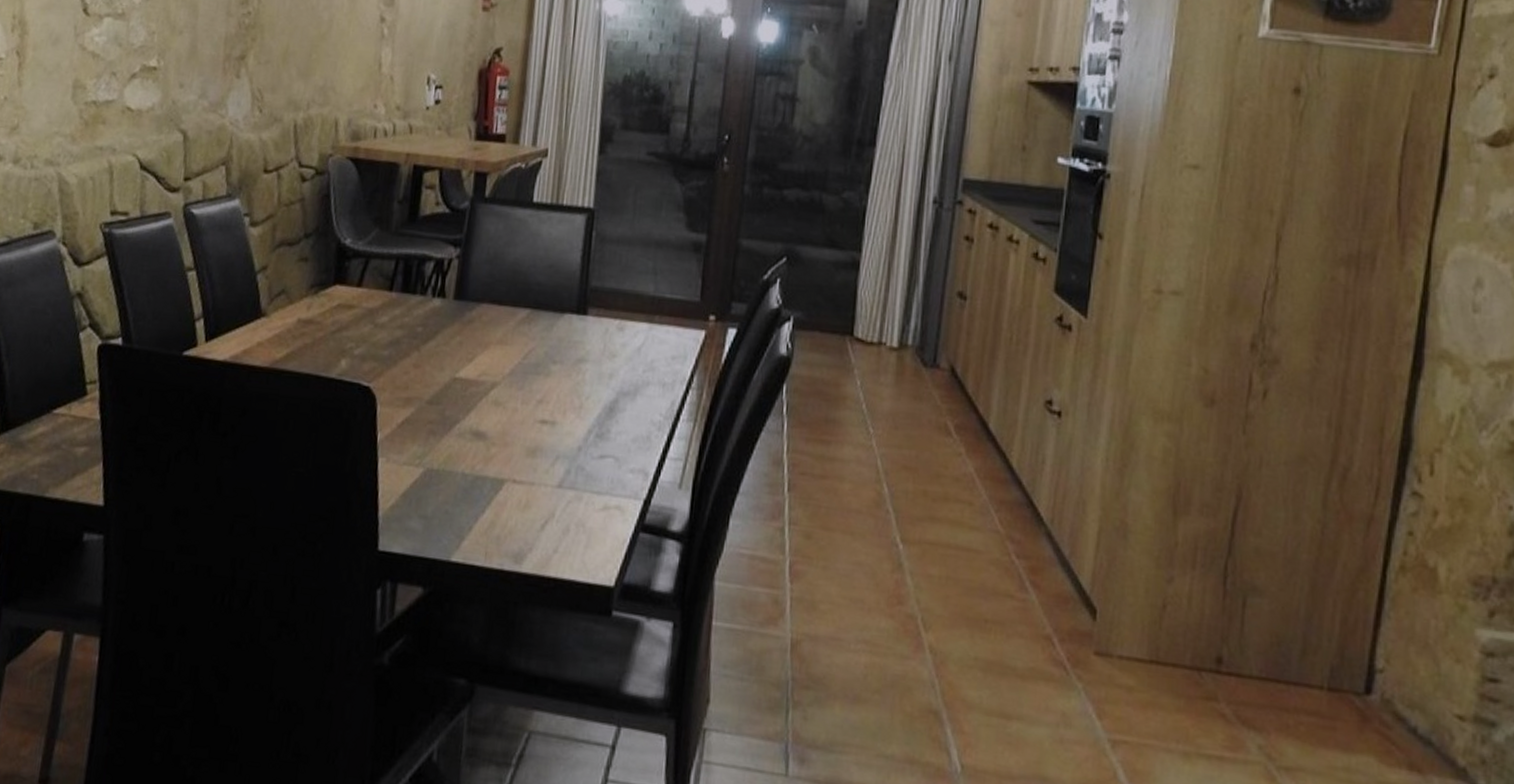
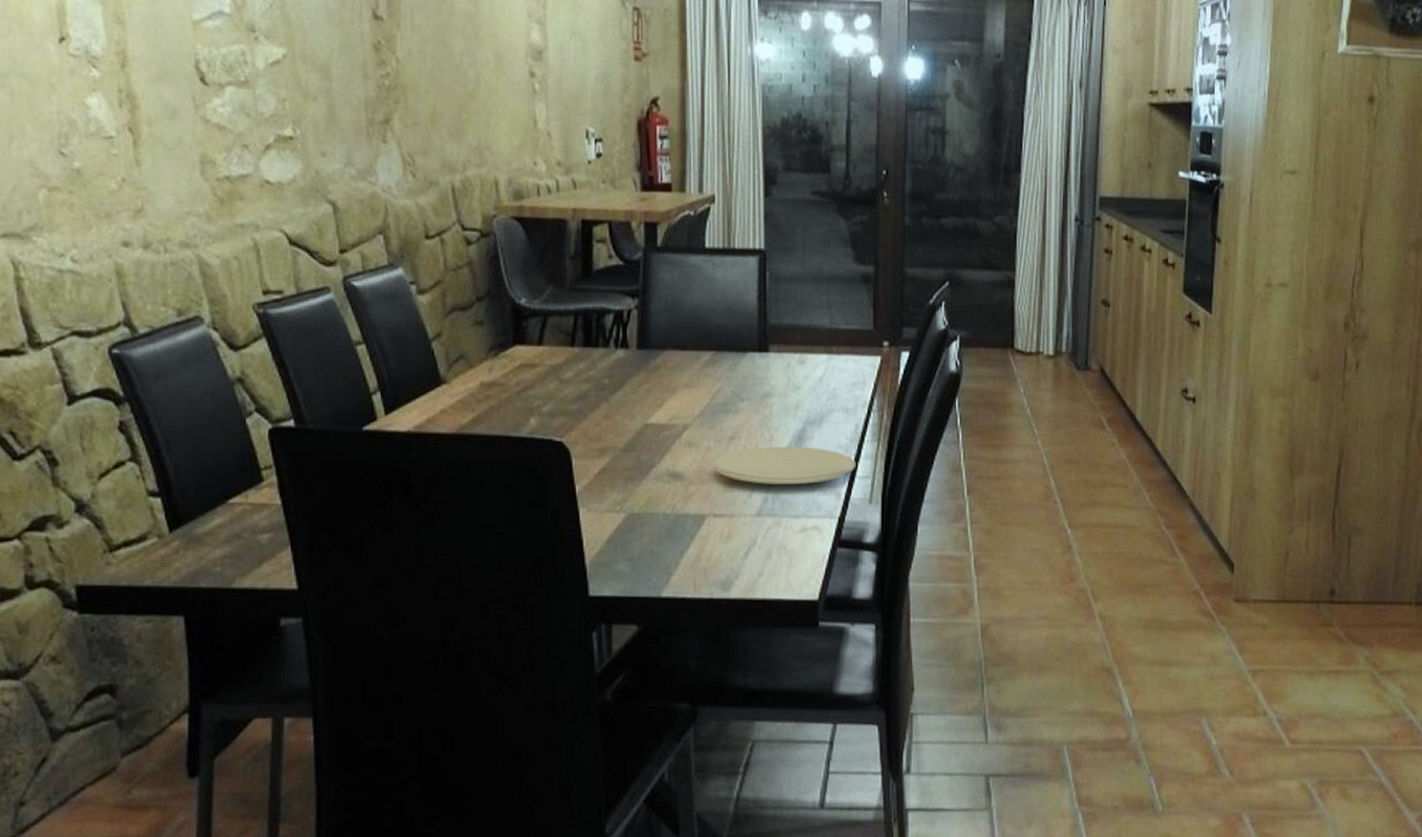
plate: none [517,414,669,460] -> present [712,446,856,485]

